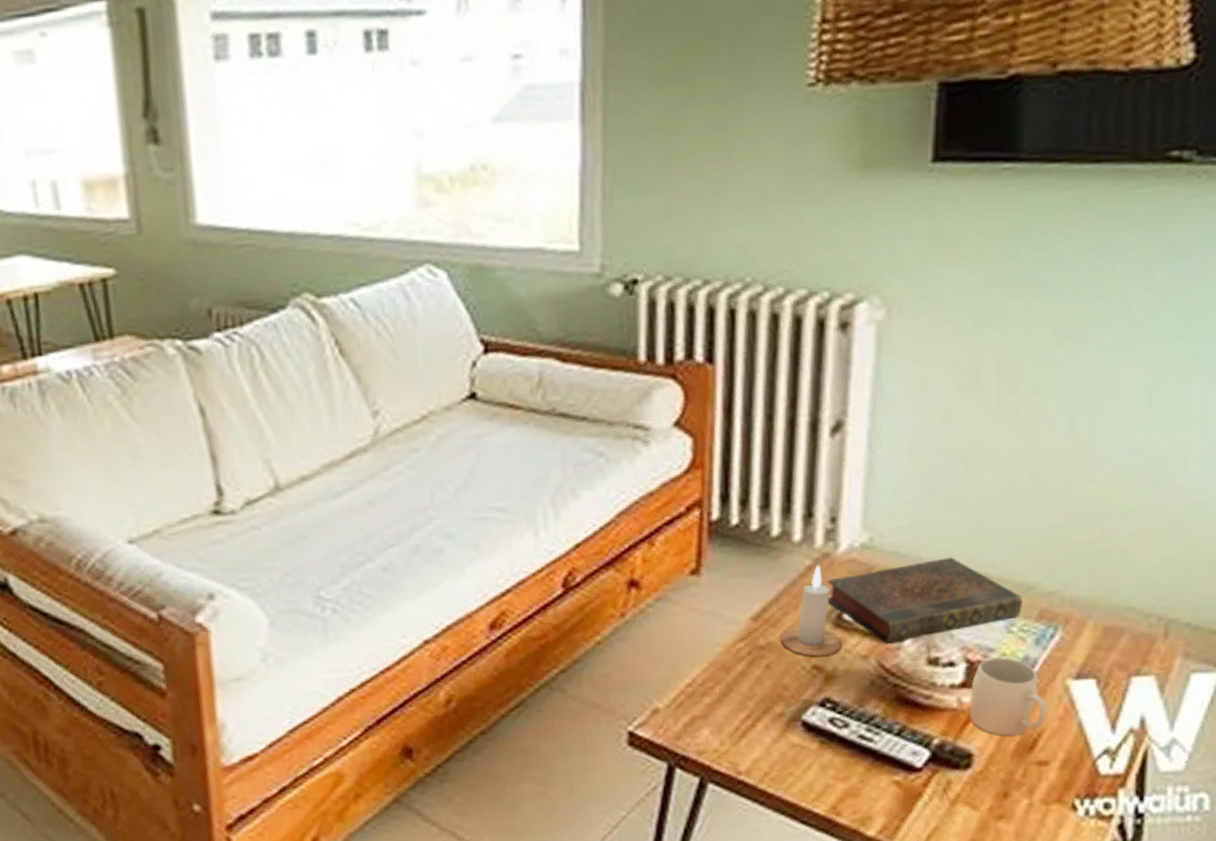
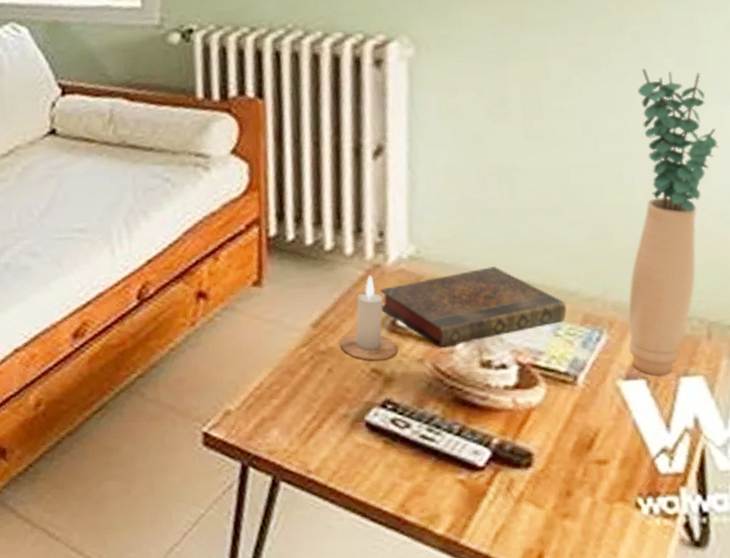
mug: present [969,657,1048,736] -> none [524,359,602,435]
vase: none [1083,342,1201,675] -> present [628,69,719,376]

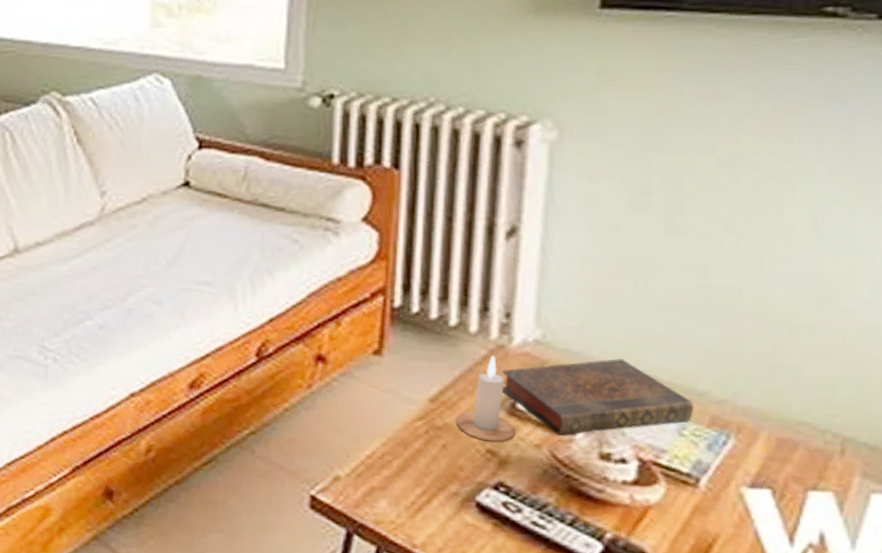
vase: present [628,69,719,376] -> none [757,173,868,487]

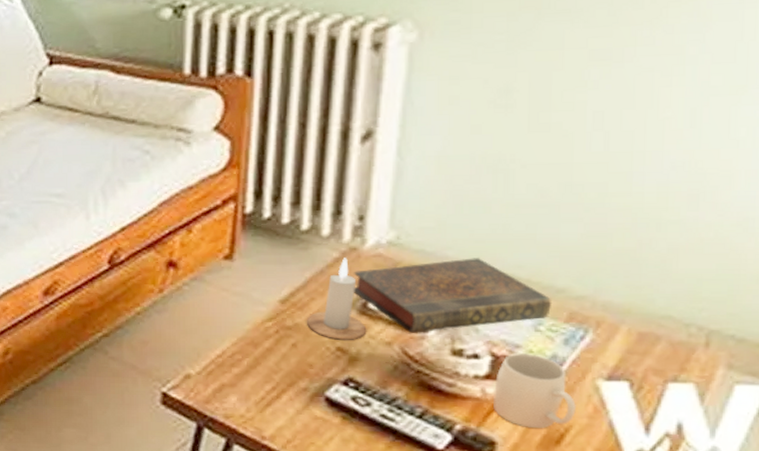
mug: none [642,458,722,537] -> present [493,353,576,428]

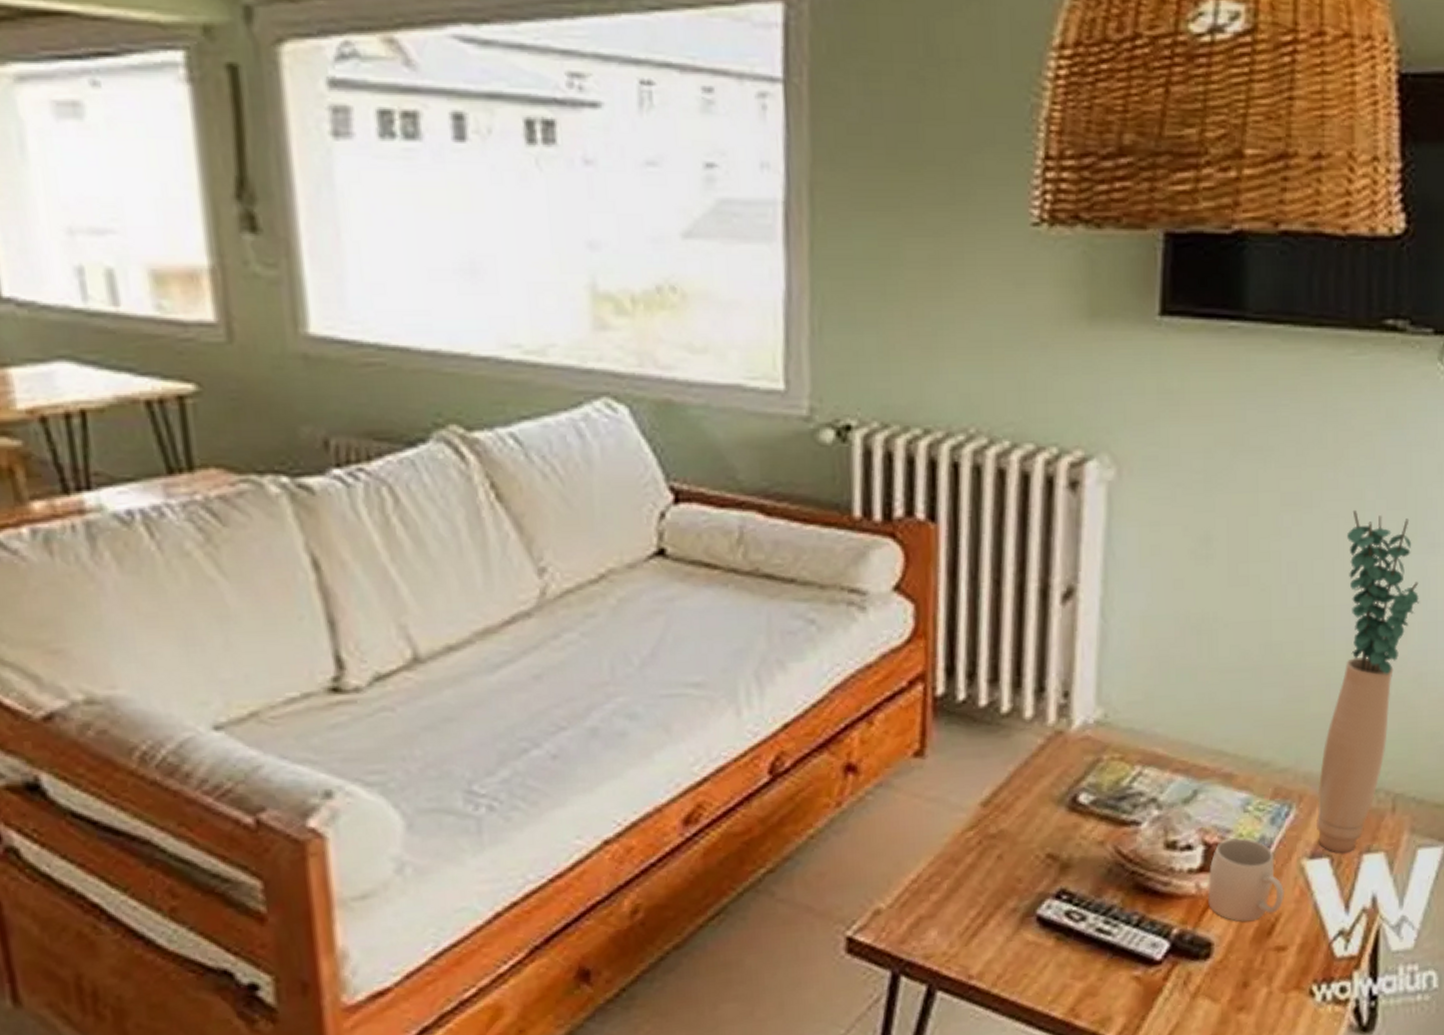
candle: present [307,258,366,340] -> none [1013,744,1077,845]
book: present [353,258,551,334] -> none [1060,733,1257,829]
vase: none [615,65,749,379] -> present [1317,511,1420,853]

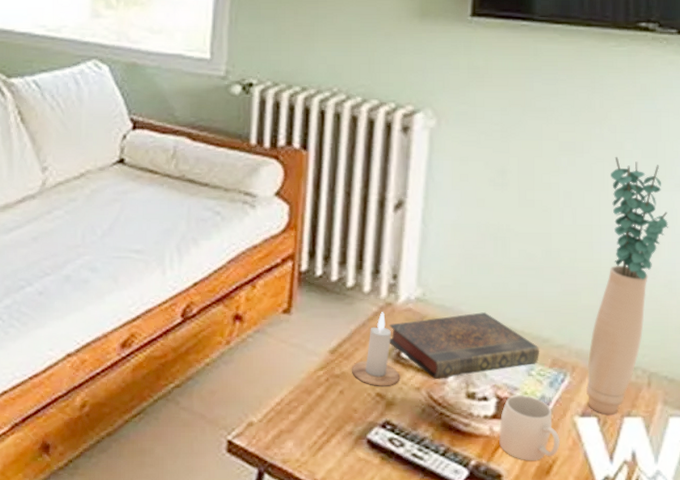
candle: none [1013,744,1077,845] -> present [352,312,399,386]
book: none [1060,733,1257,829] -> present [389,312,539,380]

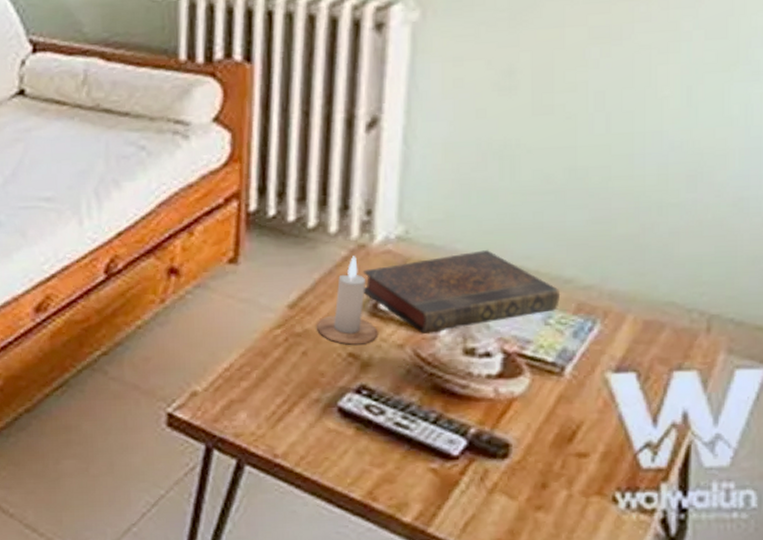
mug: present [499,395,560,460] -> none [506,349,586,426]
vase: present [586,157,669,415] -> none [623,41,742,369]

